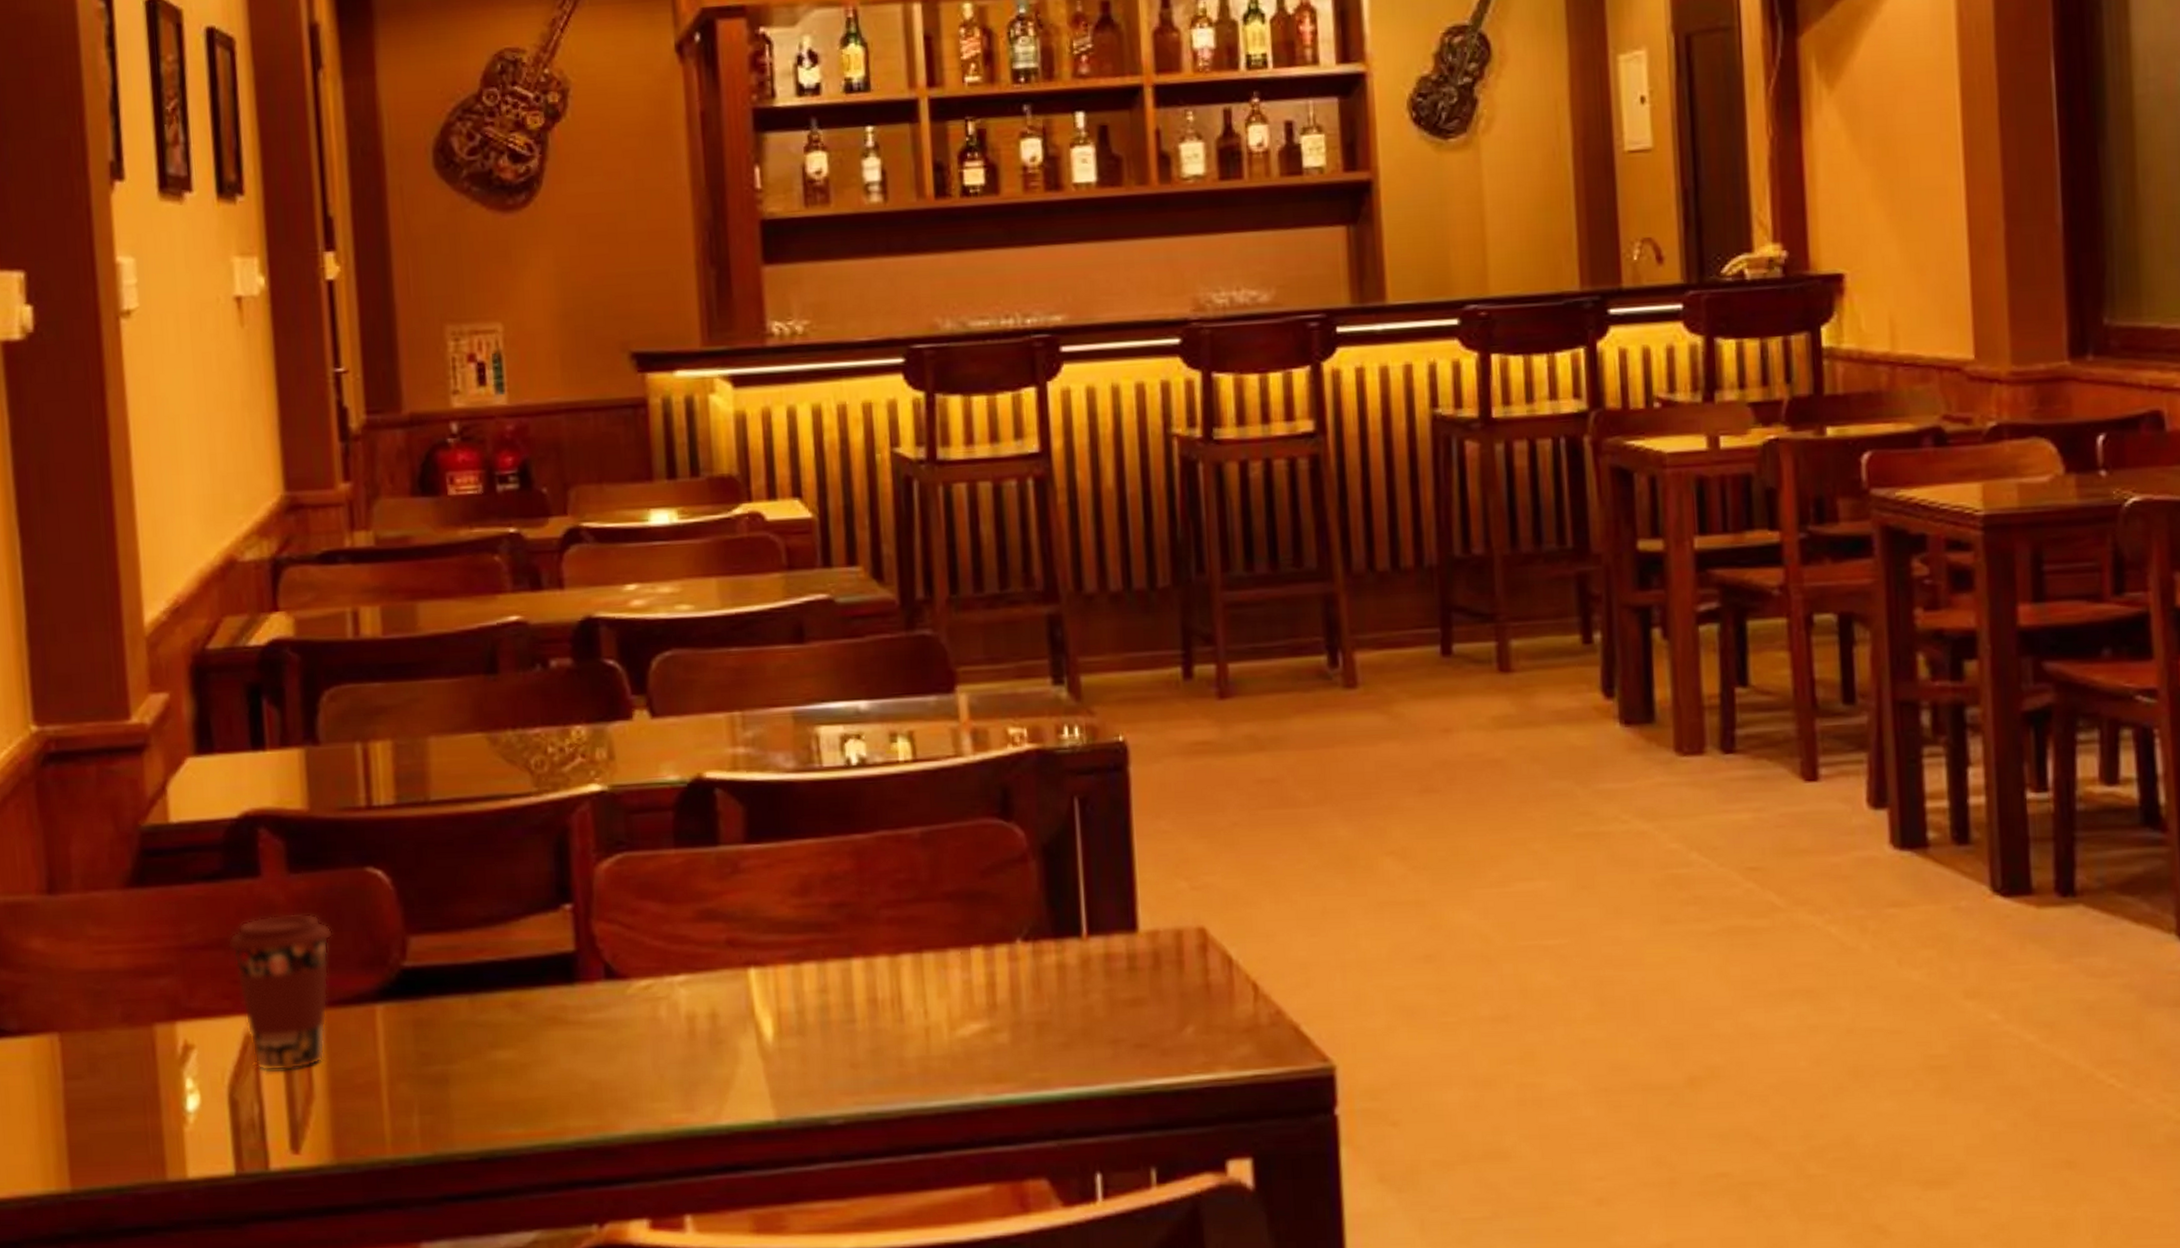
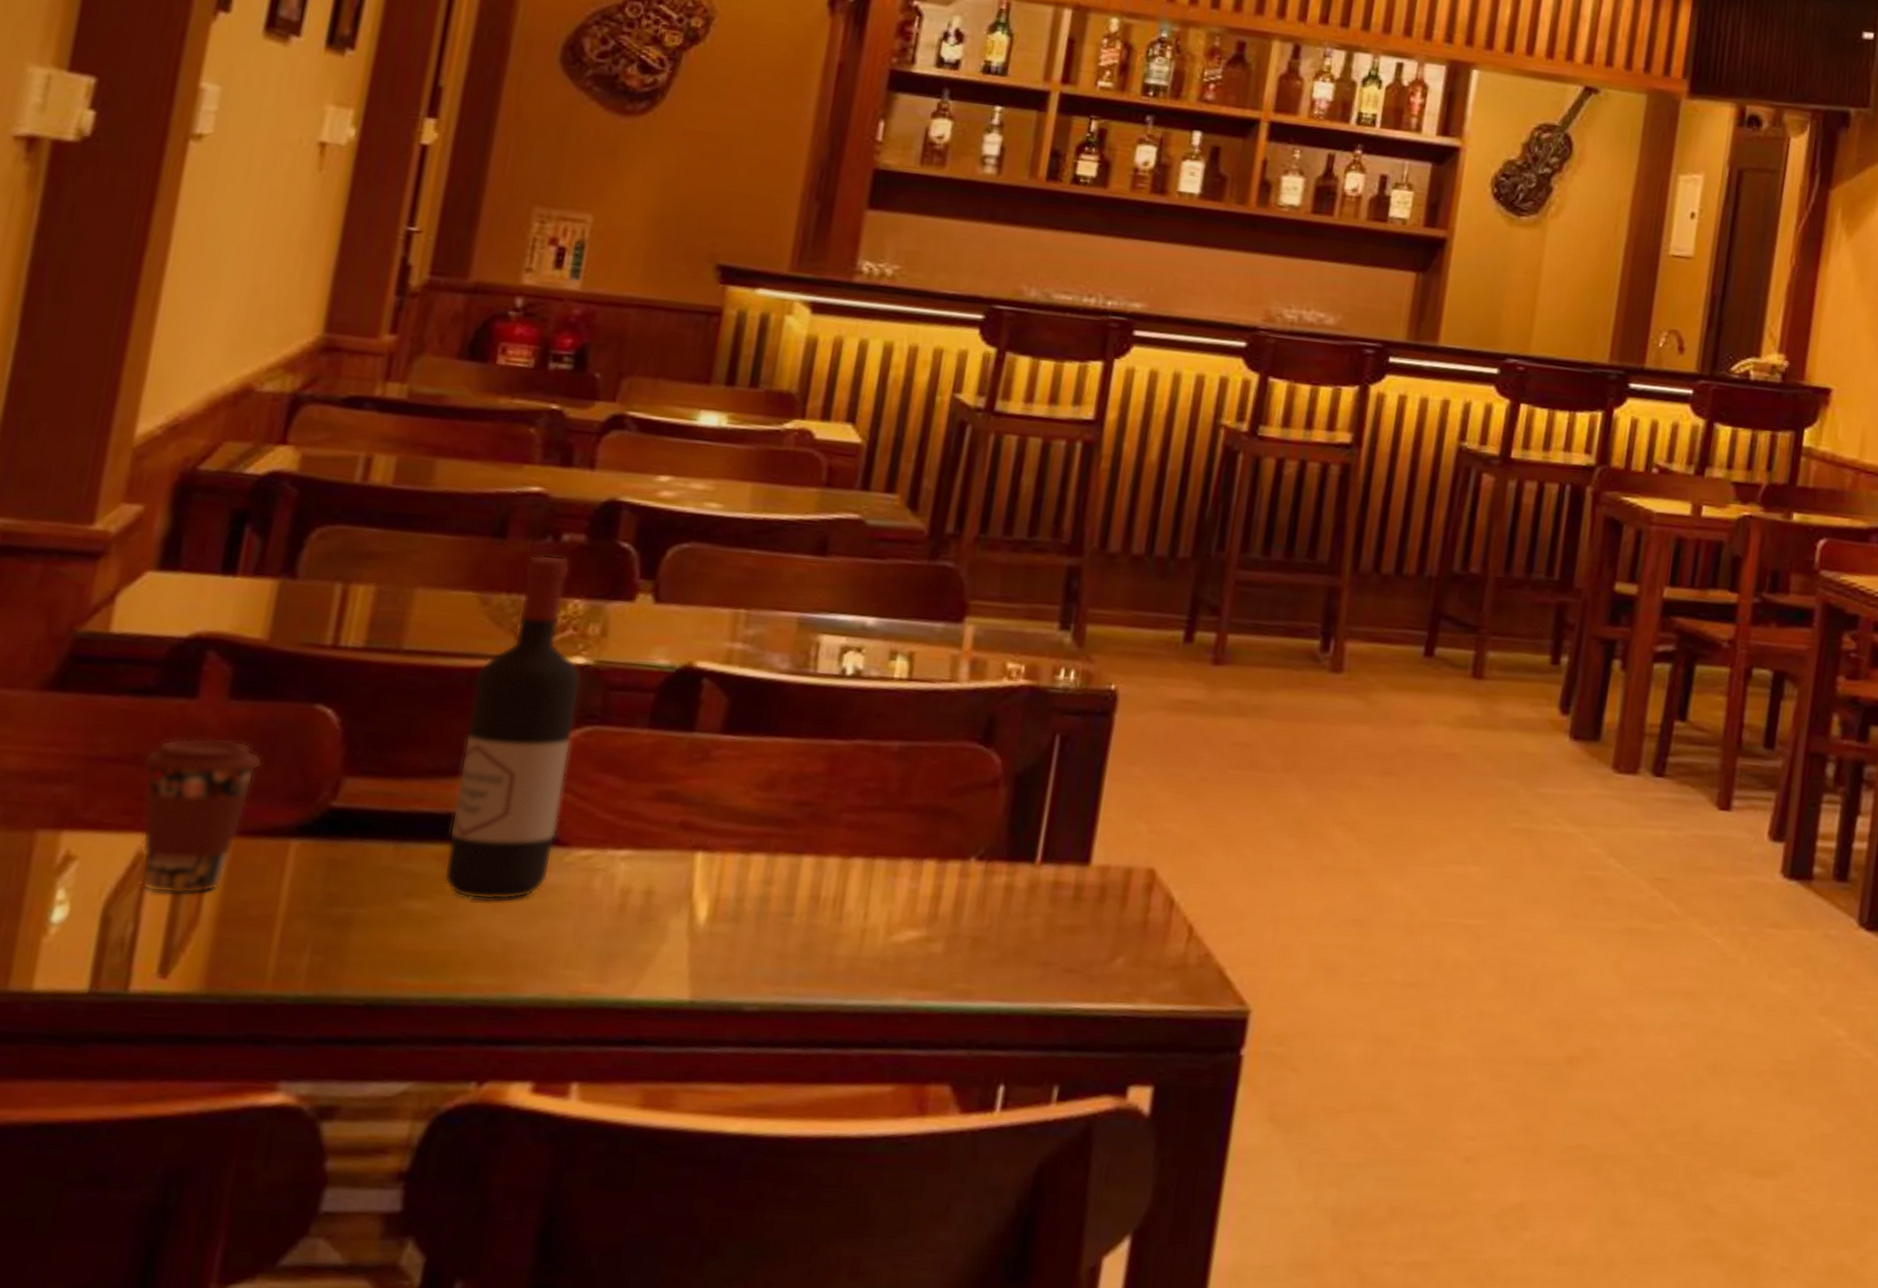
wine bottle: none [503,683,616,1043] -> present [443,555,583,901]

